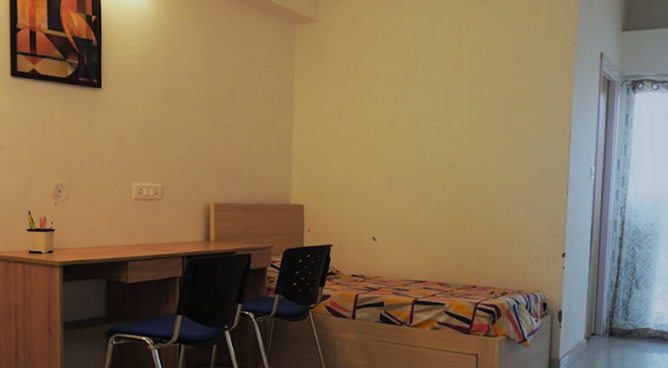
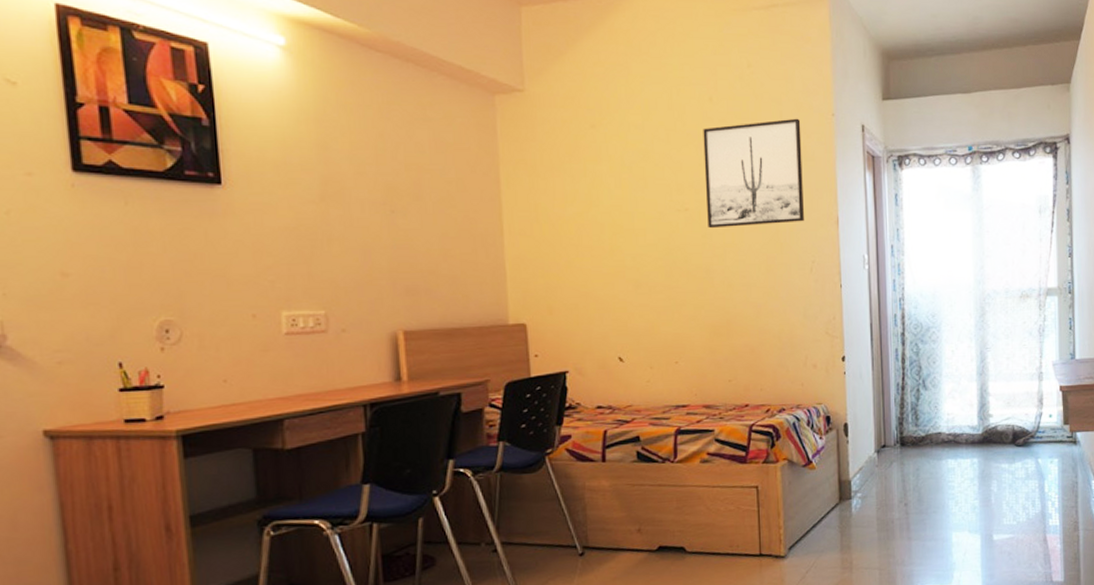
wall art: none [455,46,545,138] -> present [703,118,804,229]

